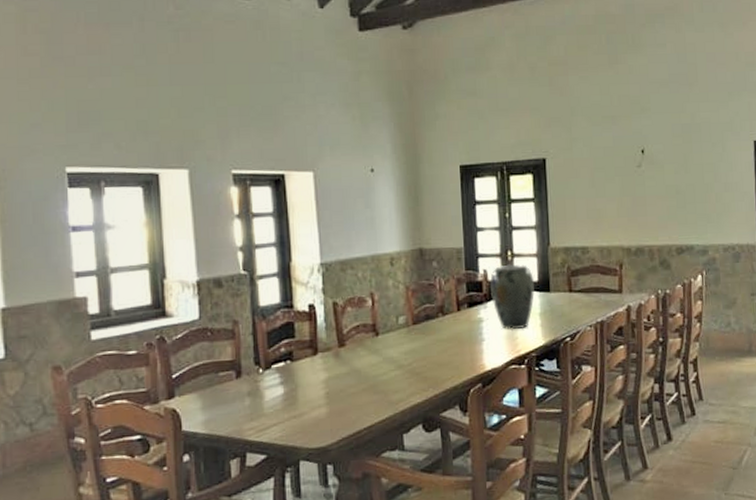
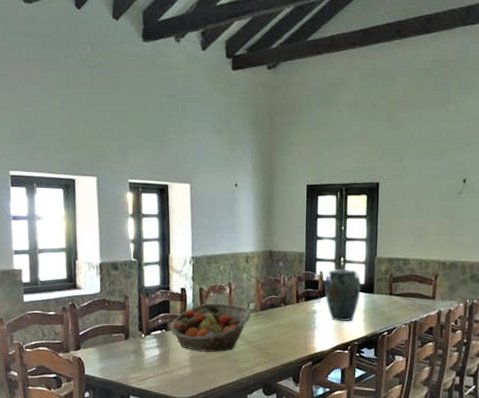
fruit basket: none [295,319,402,385] -> present [169,302,251,352]

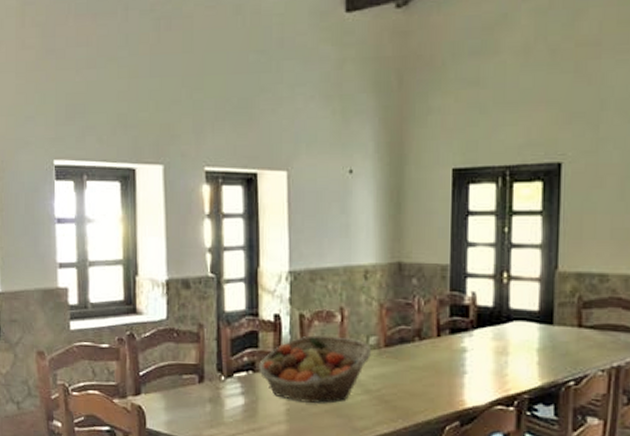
vase: present [325,269,362,321] -> none [479,289,535,364]

